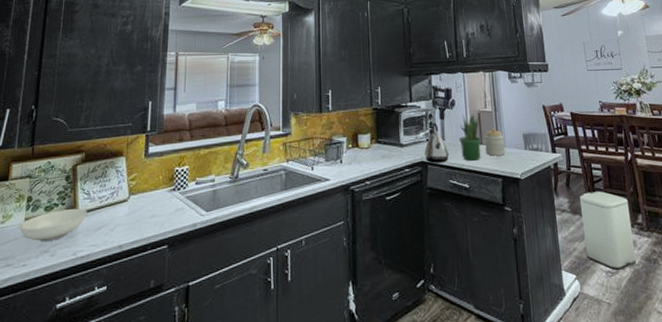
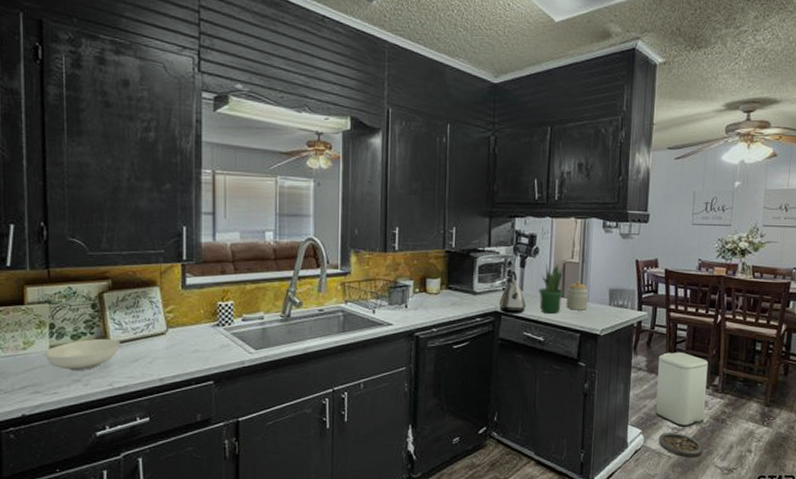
pet bowl: none [594,277,641,303] -> present [658,433,703,457]

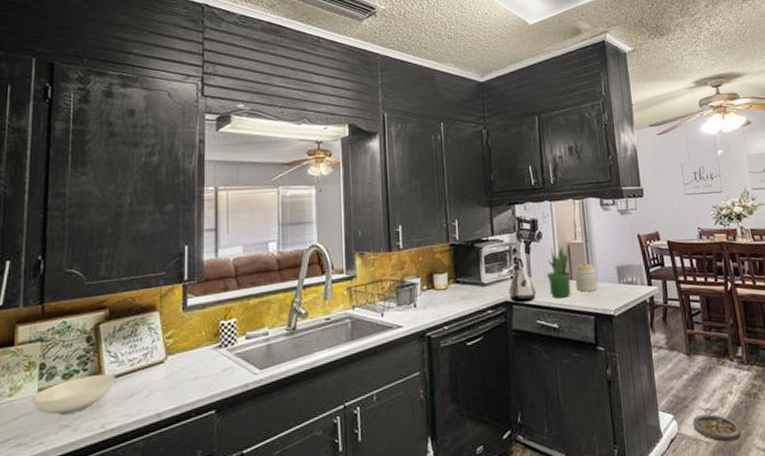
pedal bin: present [655,352,710,428] -> none [676,325,743,407]

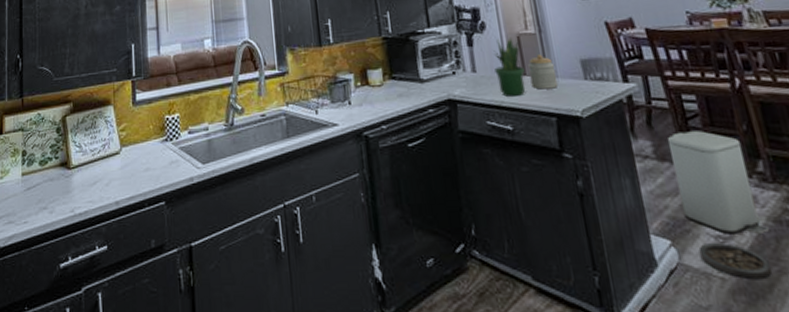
bowl: present [32,373,116,416] -> none [18,162,81,198]
kettle: present [508,257,537,303] -> none [450,50,484,101]
pedal bin: none [676,325,743,407] -> present [667,131,771,235]

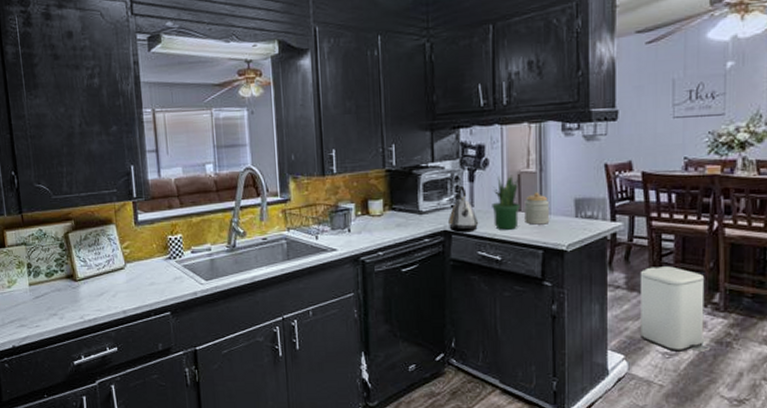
kettle: none [450,50,484,101] -> present [447,185,479,233]
pet bowl: present [698,243,772,279] -> none [646,358,703,386]

